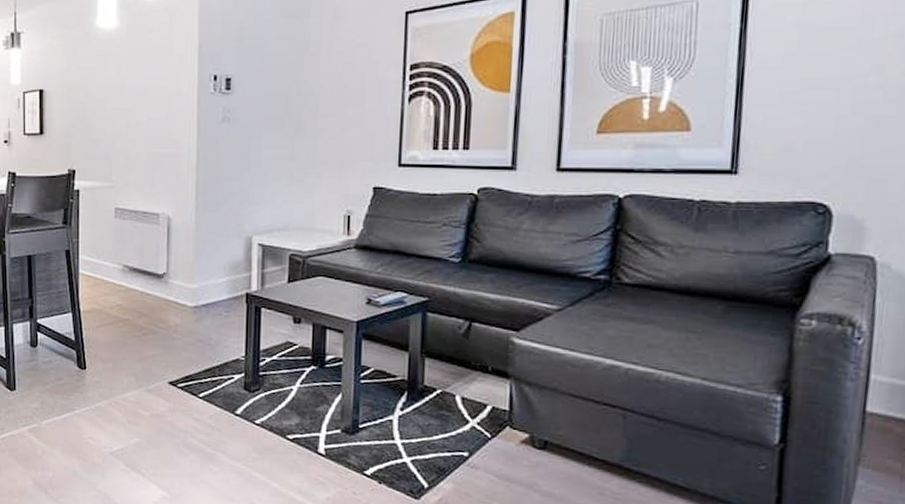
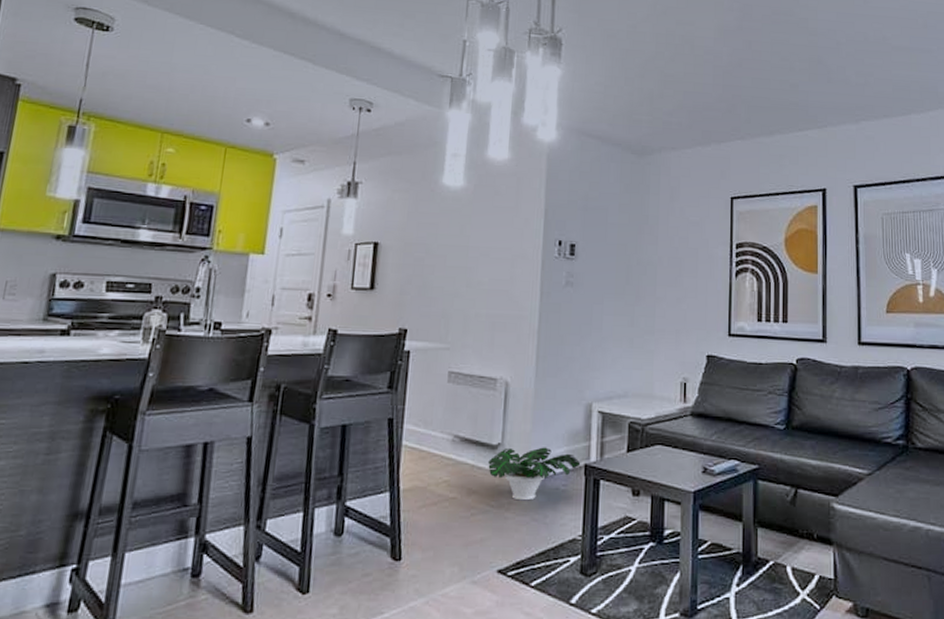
potted plant: none [154,277,242,324] -> present [487,447,581,501]

